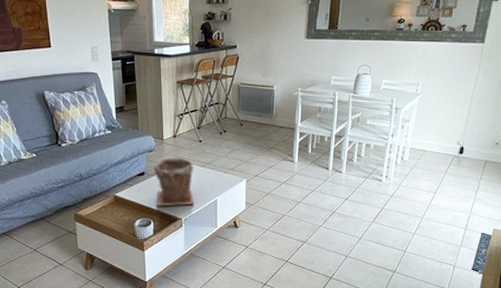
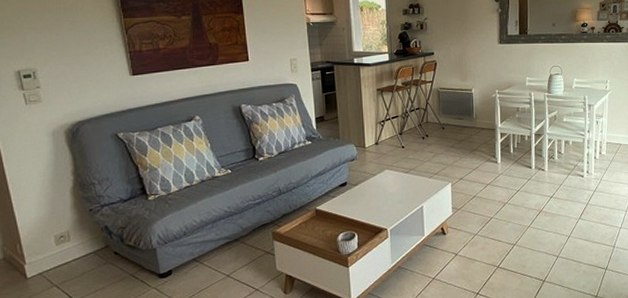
plant pot: present [154,156,194,207] -> none [356,164,399,218]

